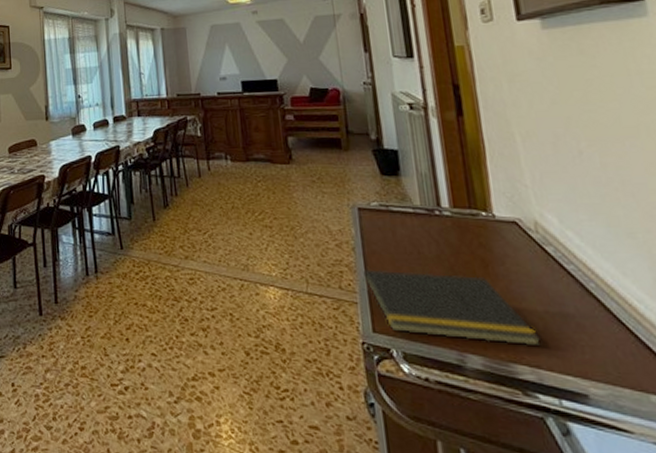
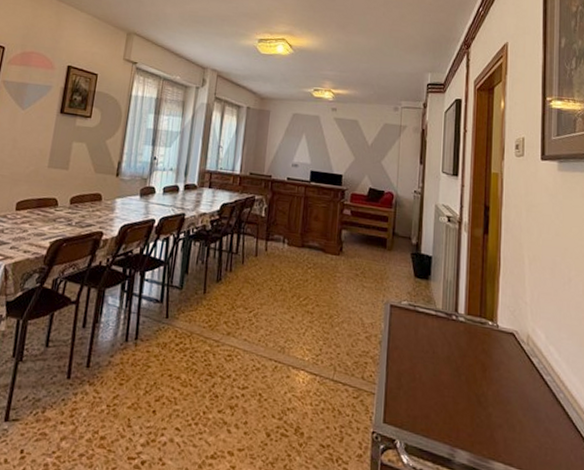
notepad: present [362,269,541,347] -> none [381,363,516,447]

